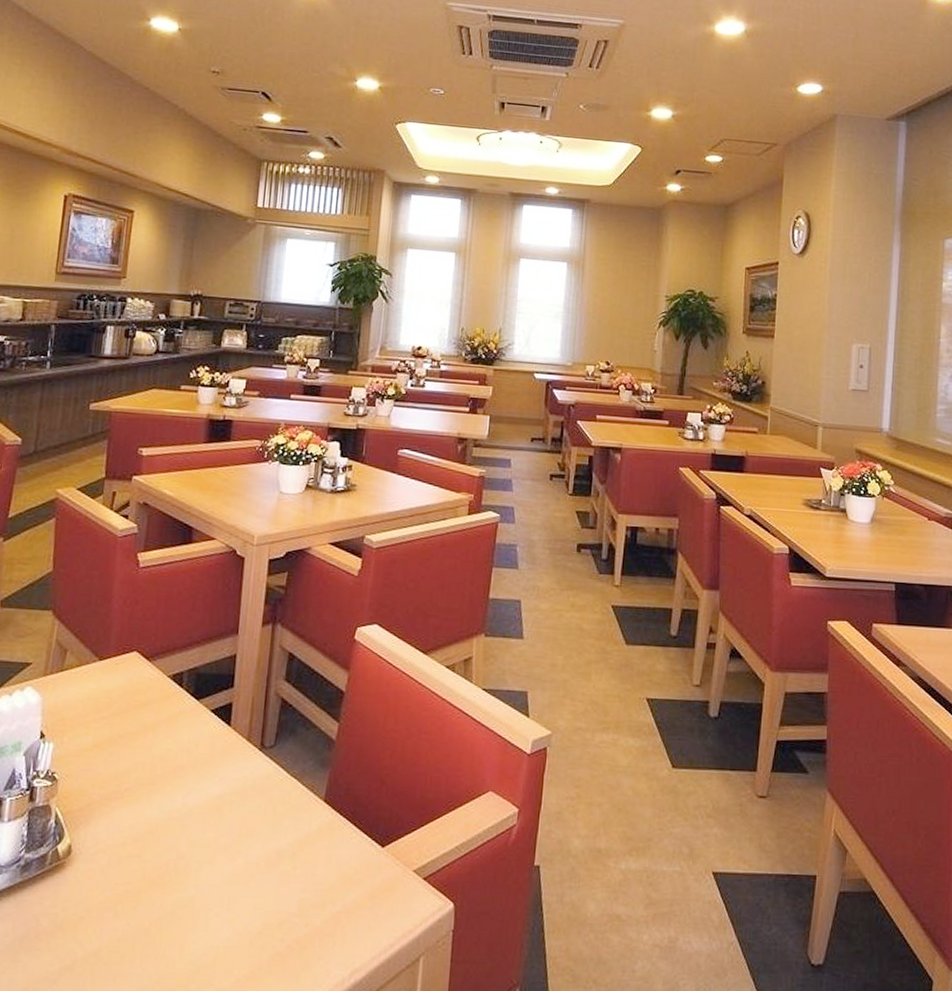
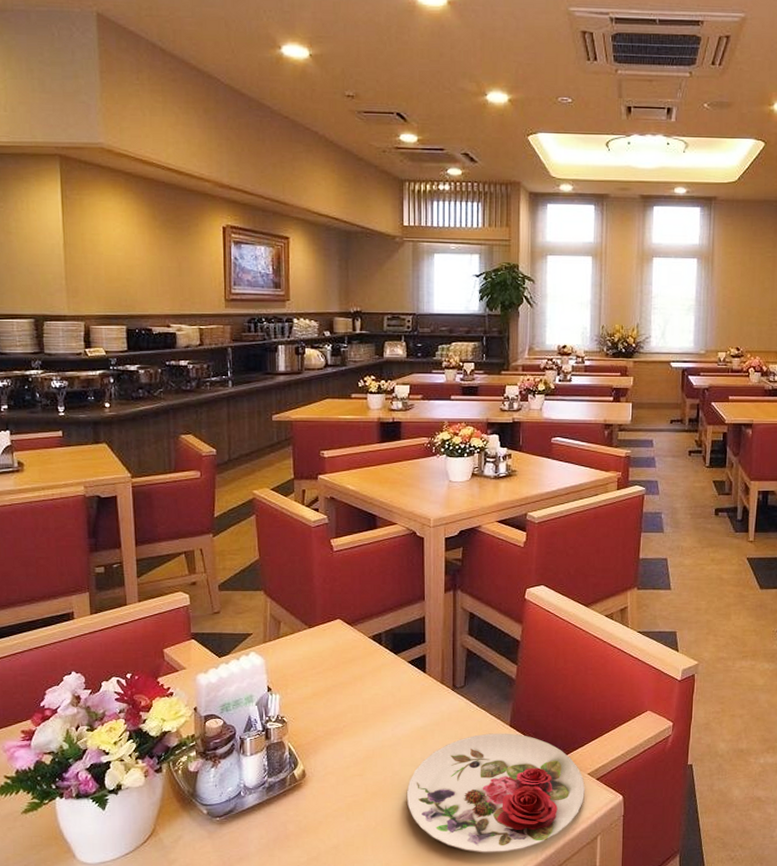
plate: none [190,809,409,974] -> present [406,733,585,853]

